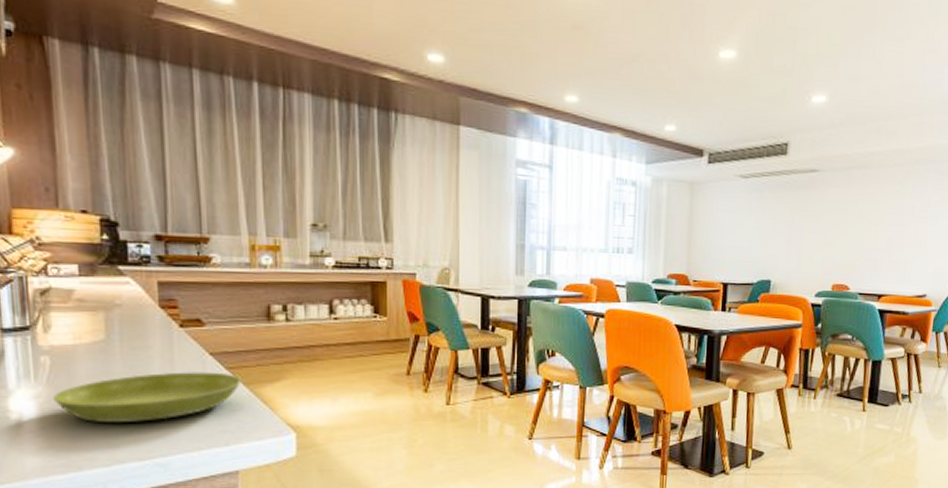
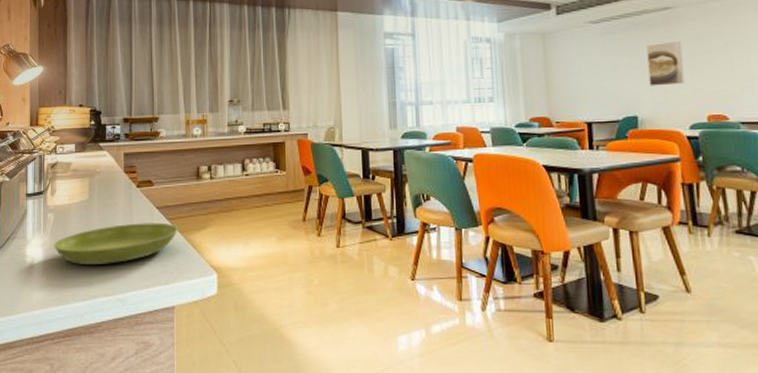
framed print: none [786,206,822,252] -> present [646,41,685,86]

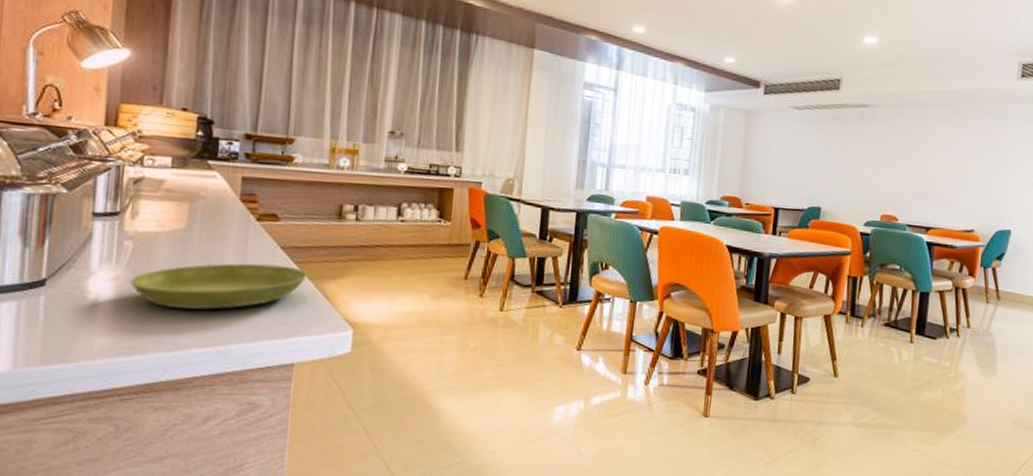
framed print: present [646,41,685,86] -> none [837,139,872,182]

